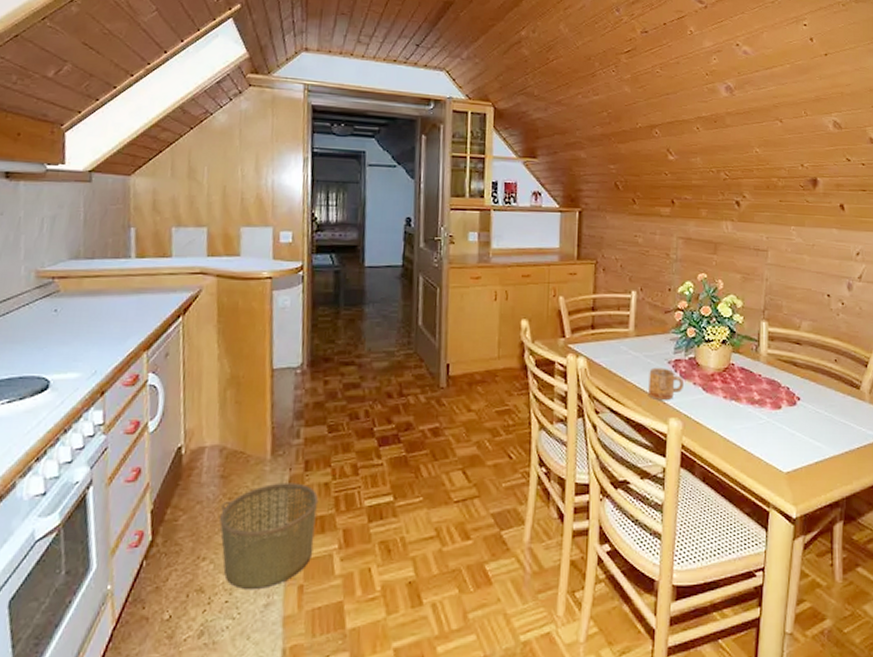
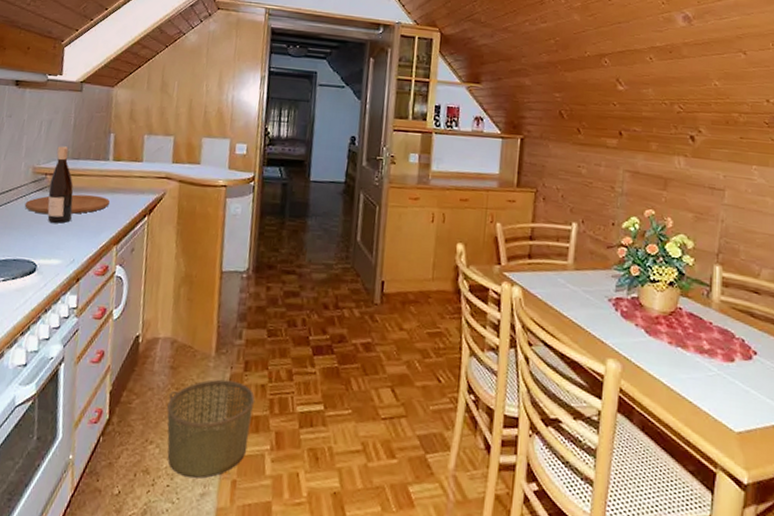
cutting board: none [28,297,136,322] -> present [24,194,111,214]
bottle: none [57,245,91,332] -> present [47,146,74,224]
mug: present [649,367,683,401] -> none [586,304,624,340]

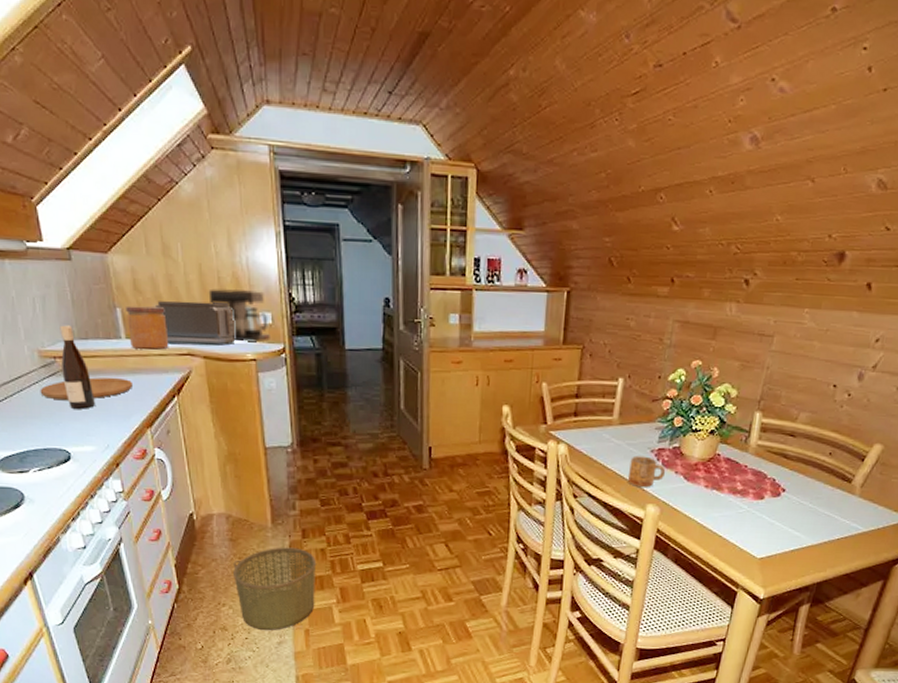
jar: none [116,132,153,172] -> present [126,305,169,350]
toaster: none [145,129,214,171] -> present [156,301,234,346]
coffee maker: none [193,121,243,170] -> present [208,288,270,343]
mug: none [586,304,624,340] -> present [628,455,665,488]

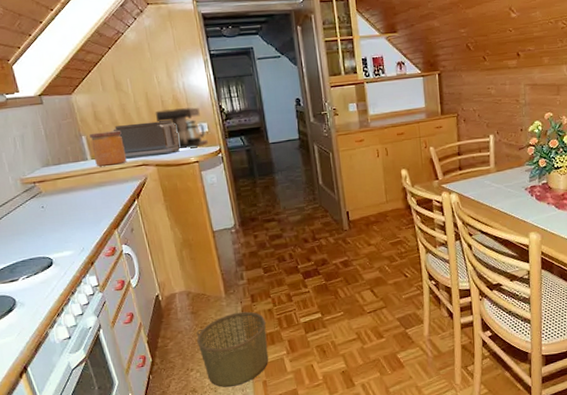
cutting board: present [40,377,134,400] -> none [23,191,101,217]
bottle: present [59,325,96,409] -> none [37,155,71,222]
mug: present [628,455,665,488] -> none [510,194,539,220]

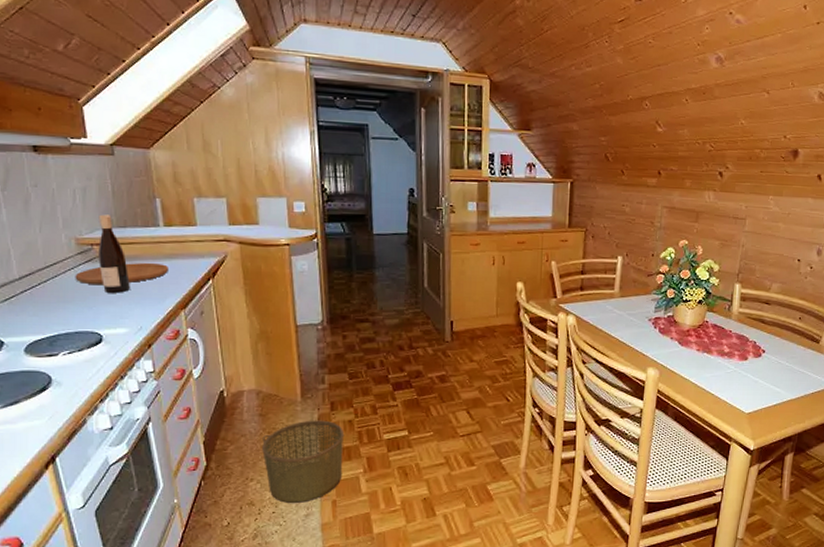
cutting board: none [23,191,101,217] -> present [75,262,170,284]
bottle: none [37,155,71,222] -> present [98,214,131,293]
jar: present [90,130,127,166] -> none [165,196,206,236]
toaster: present [114,120,180,159] -> none [195,192,269,232]
coffee maker: present [155,107,208,149] -> none [245,180,303,229]

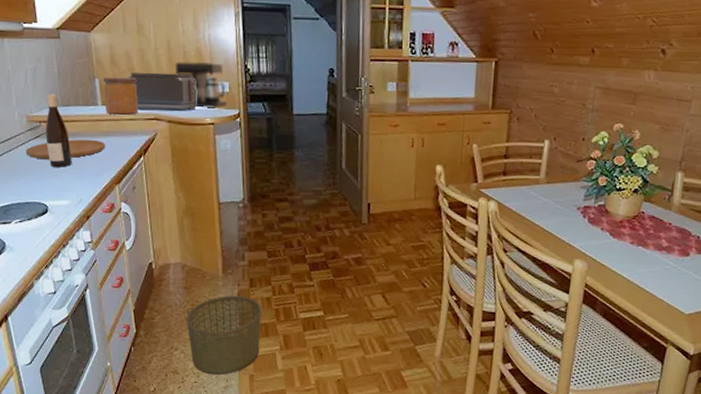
jar: none [165,196,206,236] -> present [103,77,139,115]
toaster: none [195,192,269,232] -> present [129,72,196,111]
coffee maker: none [245,180,303,229] -> present [175,61,227,109]

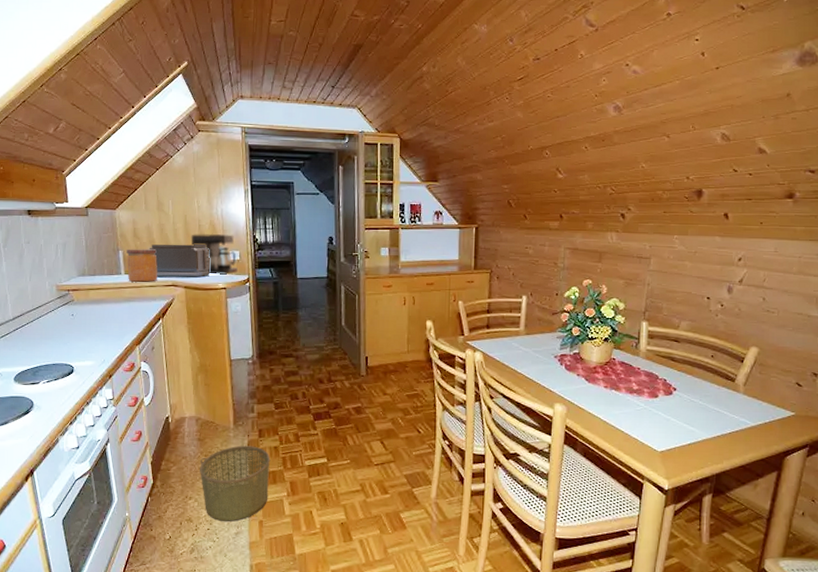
cutting board: present [25,139,106,159] -> none [54,305,128,324]
bottle: present [46,94,73,167] -> none [73,265,98,331]

